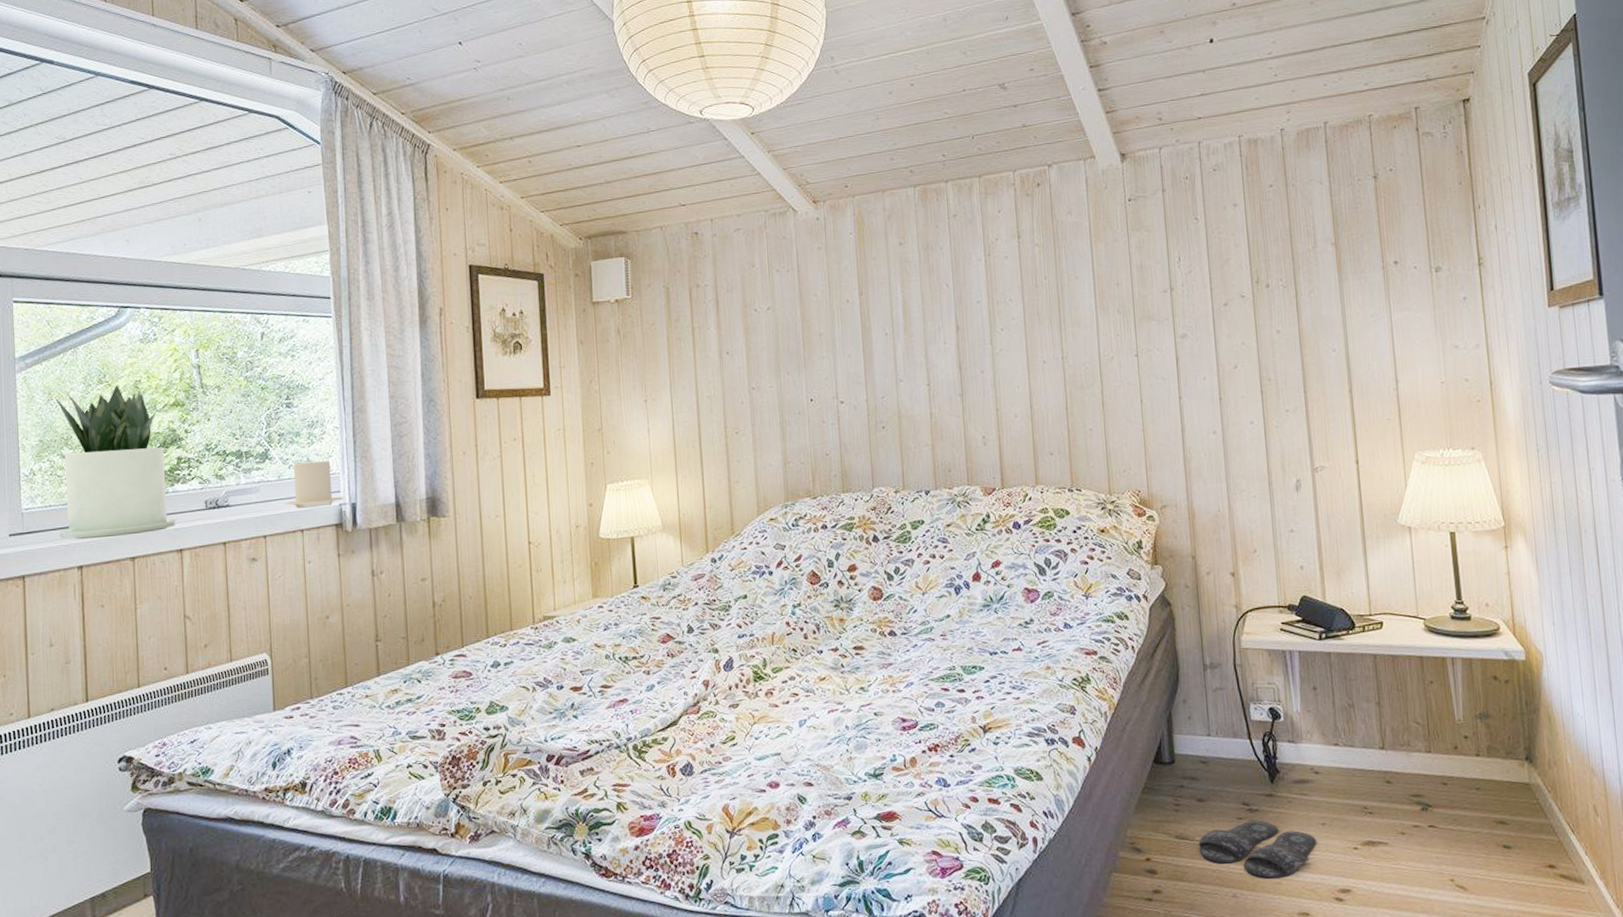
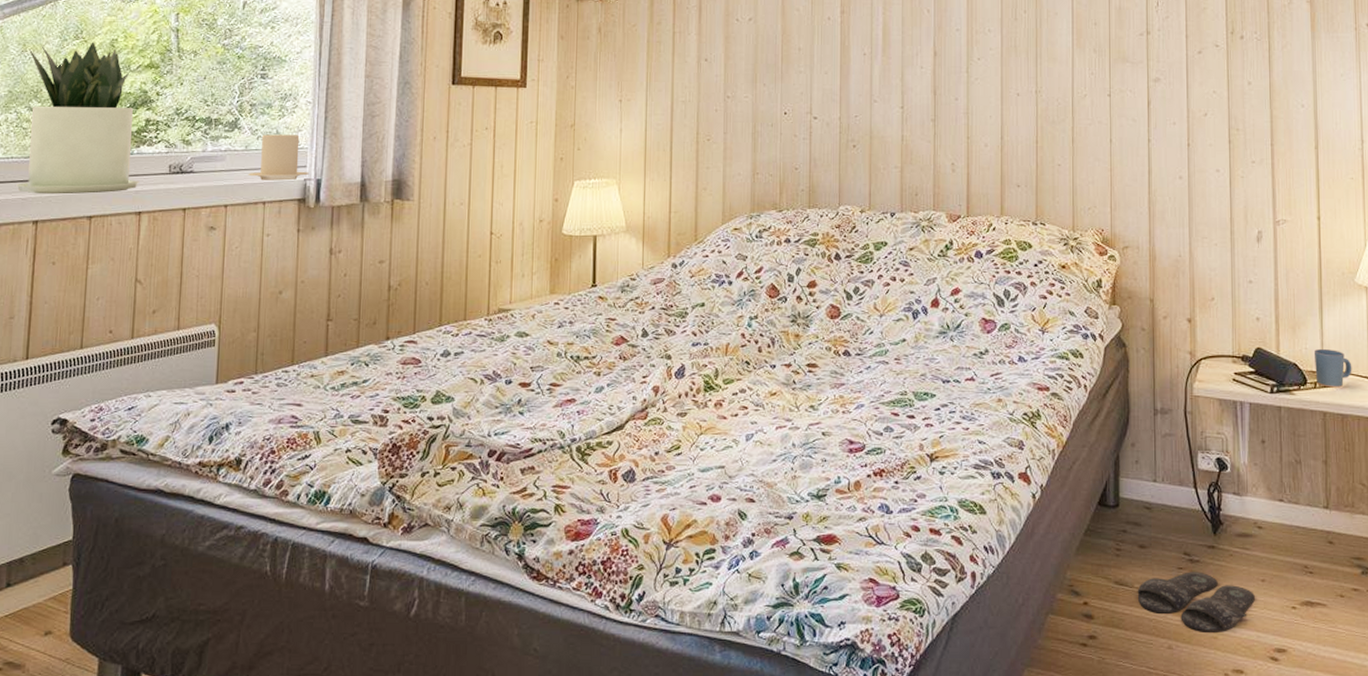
mug: none [1360,591,1400,630] -> present [1313,348,1352,388]

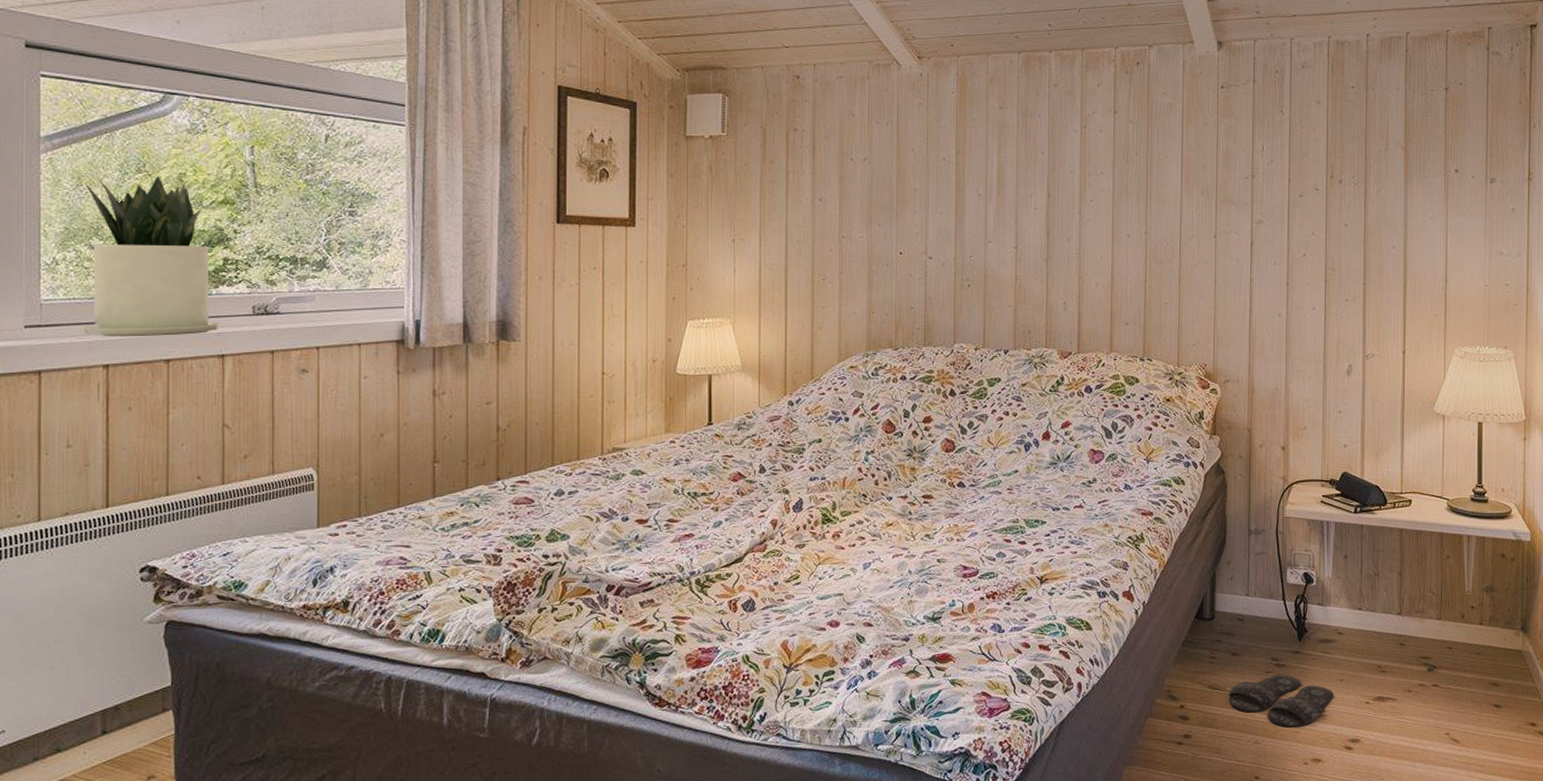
candle: present [248,133,309,181] -> none [340,273,407,322]
mug: present [1313,348,1352,388] -> none [1394,471,1428,507]

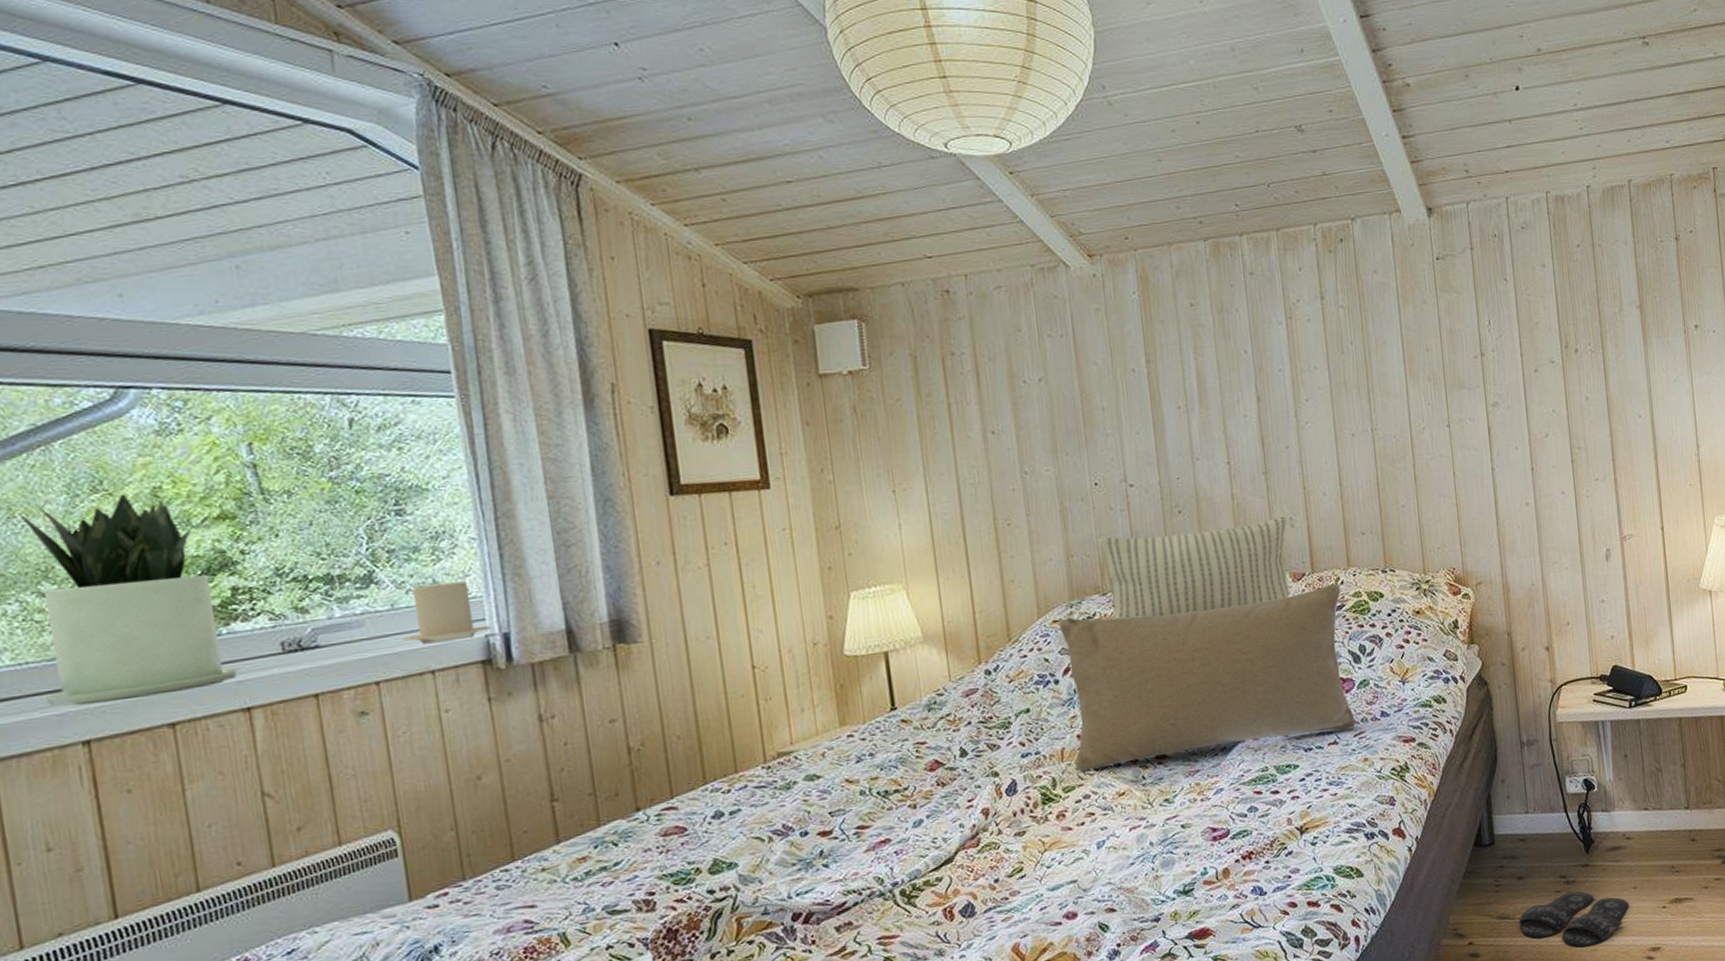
candle: none [340,273,407,322] -> present [402,581,491,645]
pillow: none [854,365,1102,499] -> present [1059,583,1356,771]
pillow: none [897,300,1062,374] -> present [1098,516,1292,619]

